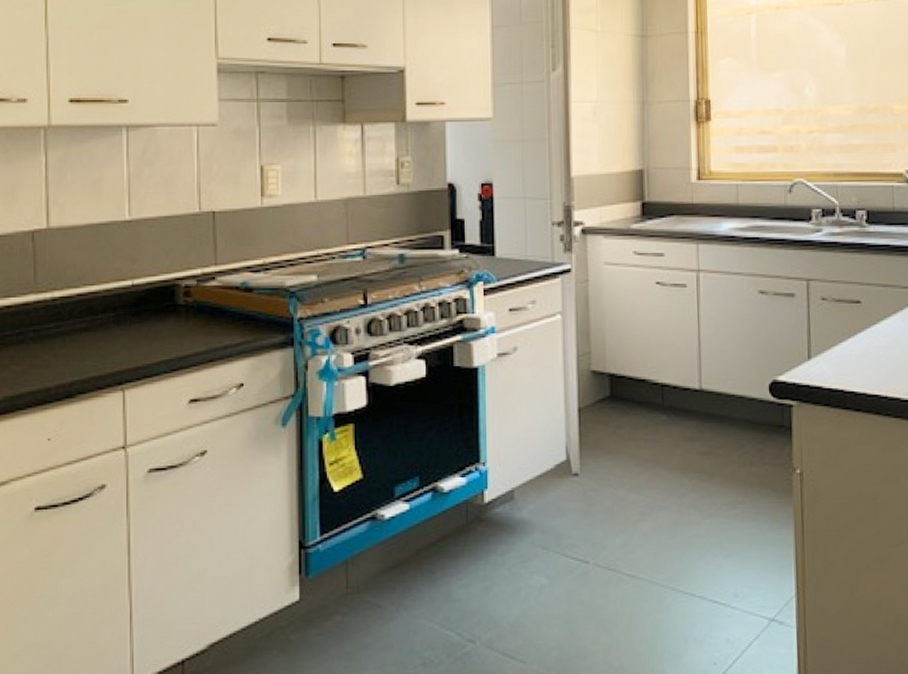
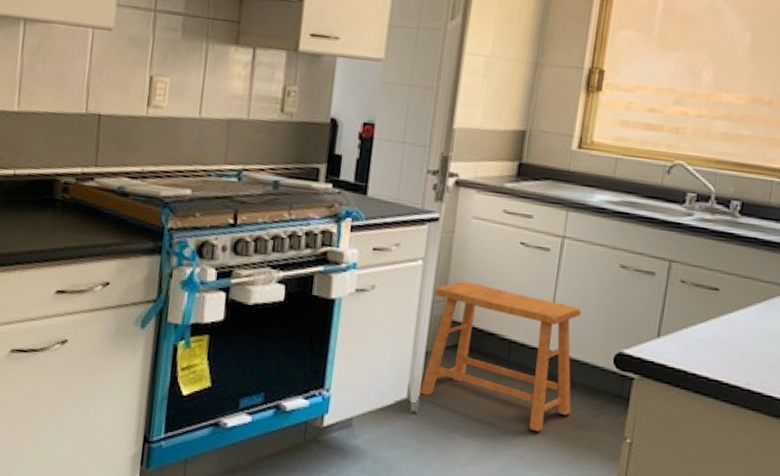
stool: none [577,329,735,476] -> present [420,281,581,432]

